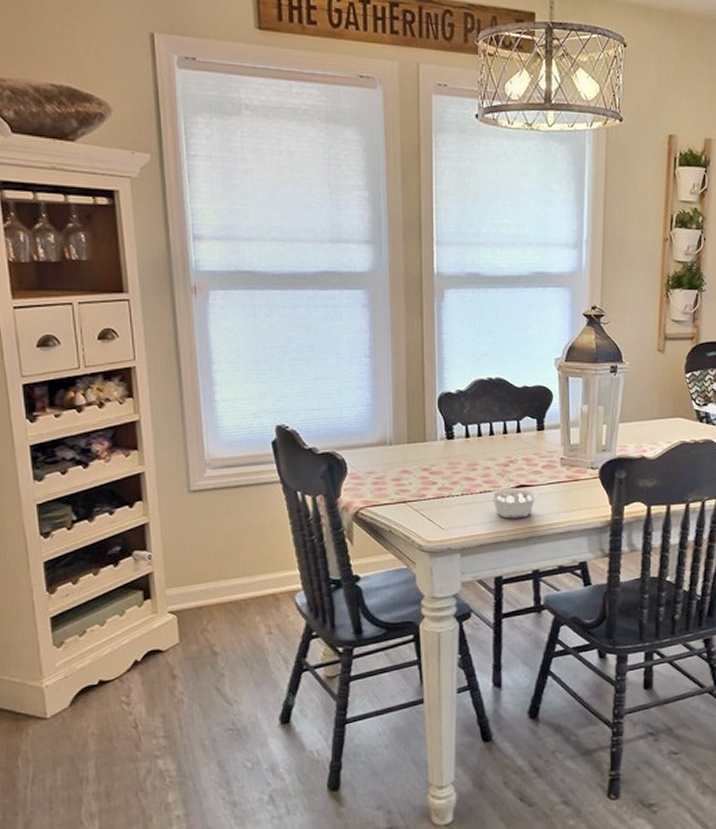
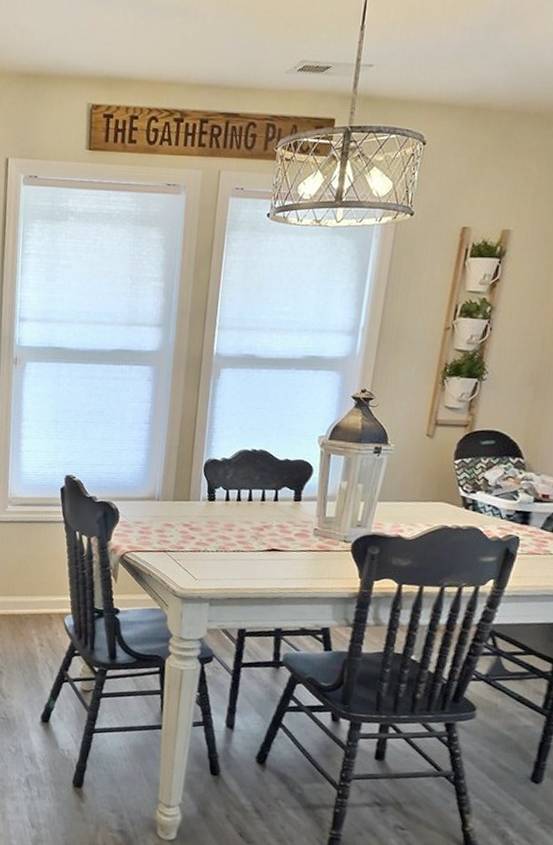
legume: present [489,488,538,519] -> none [241,549,289,580]

